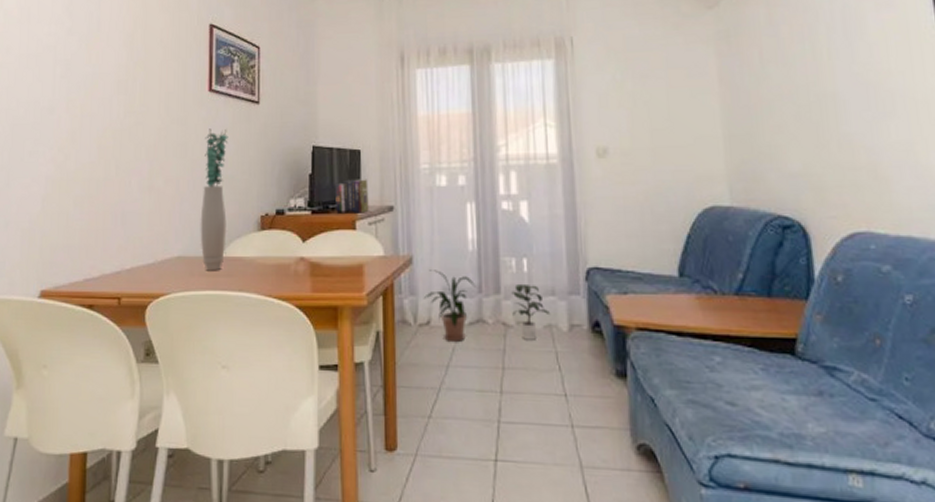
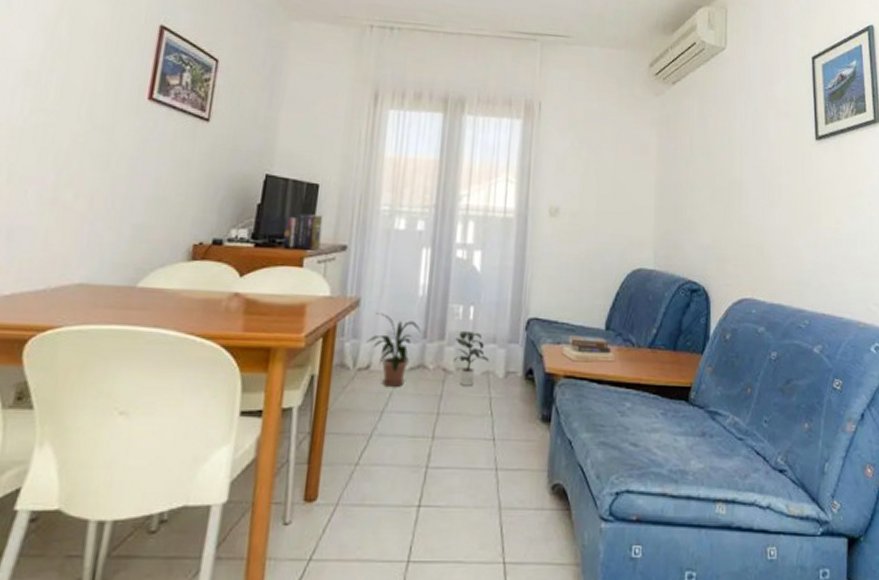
vase: present [200,128,228,271] -> none [111,141,166,303]
books: none [630,284,694,313] -> present [562,335,614,362]

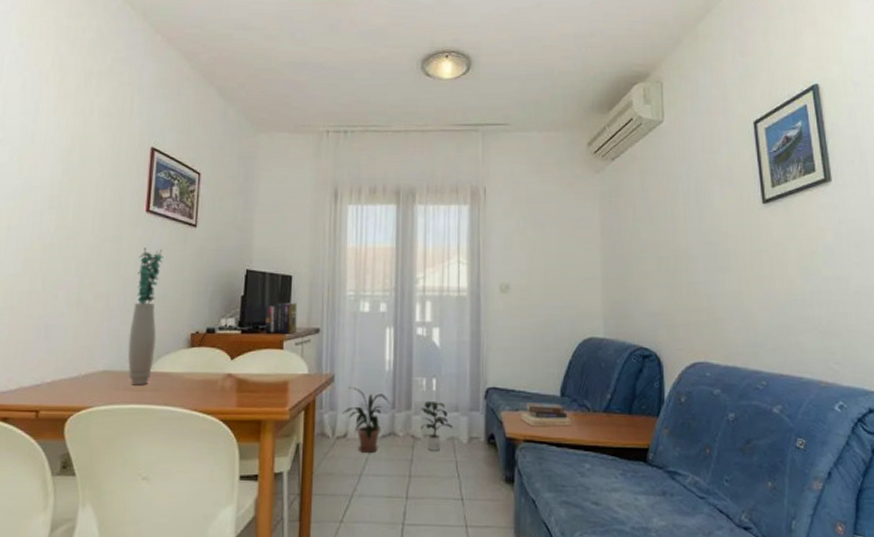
vase: none [111,141,166,303] -> present [127,248,163,386]

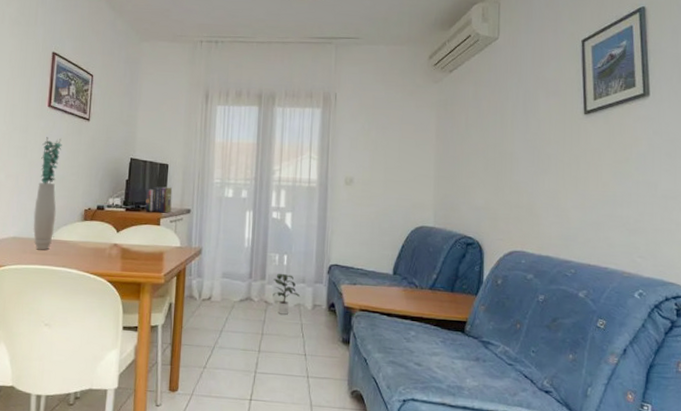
house plant: present [343,387,391,453] -> none [208,259,248,313]
books: present [521,403,571,427] -> none [358,278,401,300]

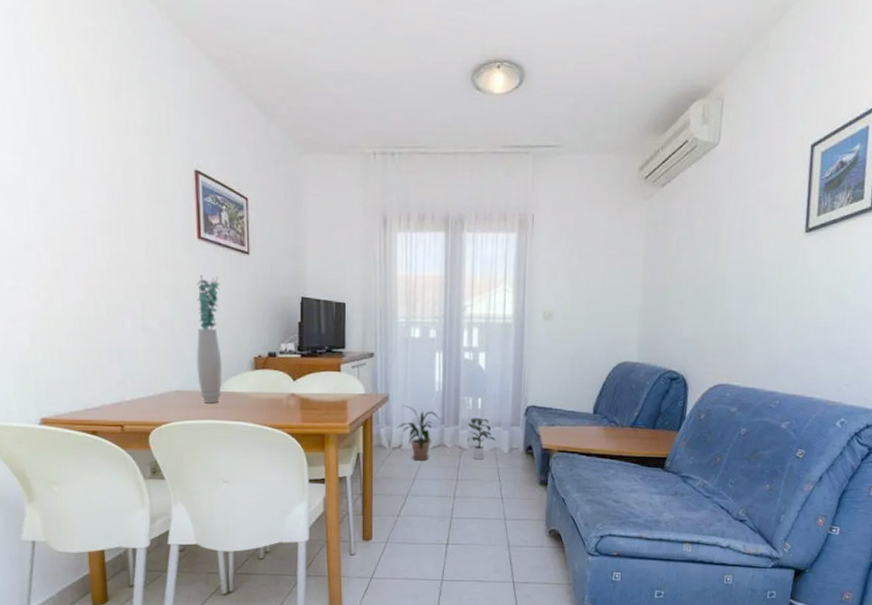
books: present [145,186,173,213] -> none [323,328,352,359]
house plant: none [208,259,248,313] -> present [397,406,440,461]

